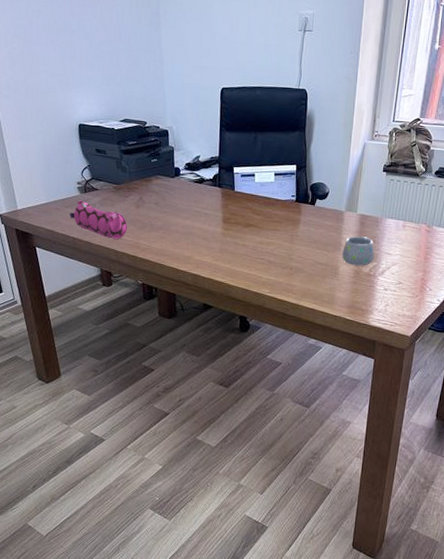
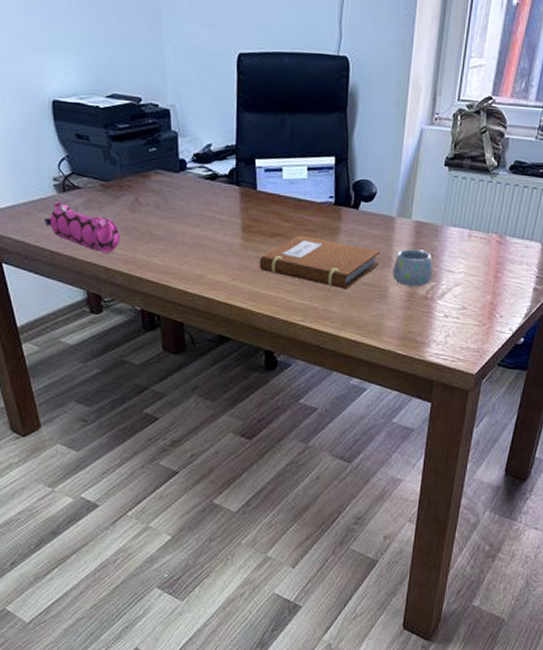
notebook: none [236,225,332,268] -> present [259,235,381,290]

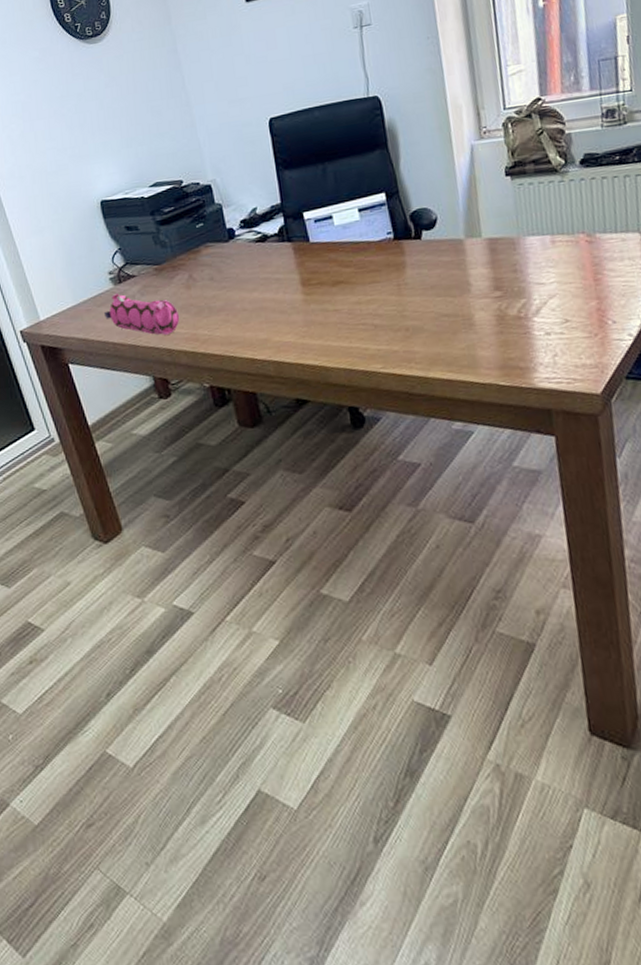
notebook: present [259,235,381,290] -> none [325,277,458,326]
mug: present [392,249,433,287] -> none [473,267,521,310]

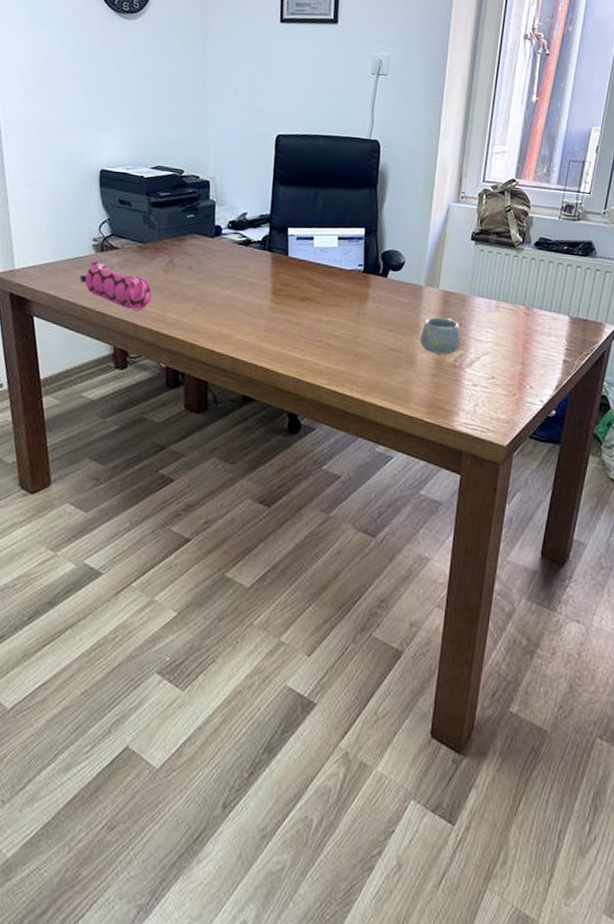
mug: none [473,267,521,310] -> present [420,317,461,355]

